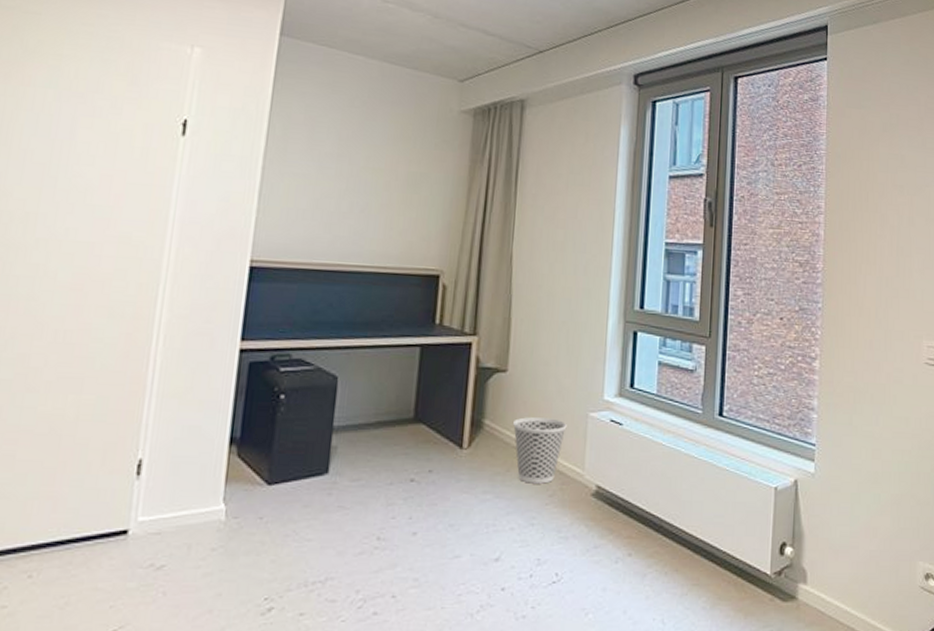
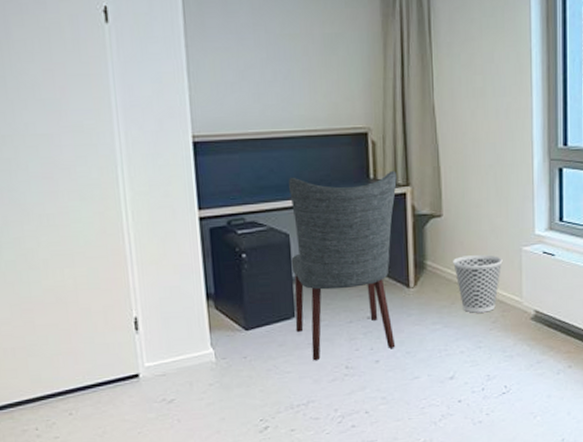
chair: none [326,314,464,528] -> present [289,170,397,361]

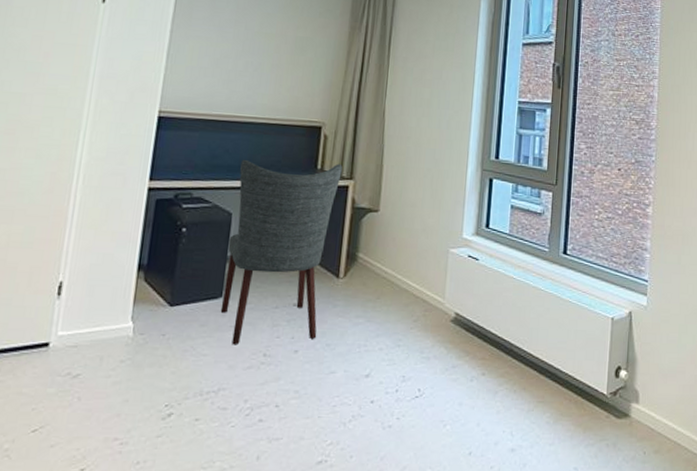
wastebasket: present [453,255,503,313] -> none [383,251,430,310]

